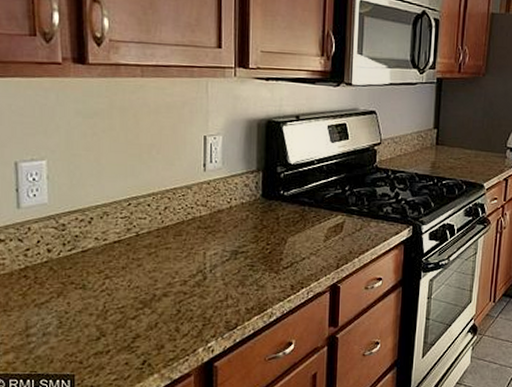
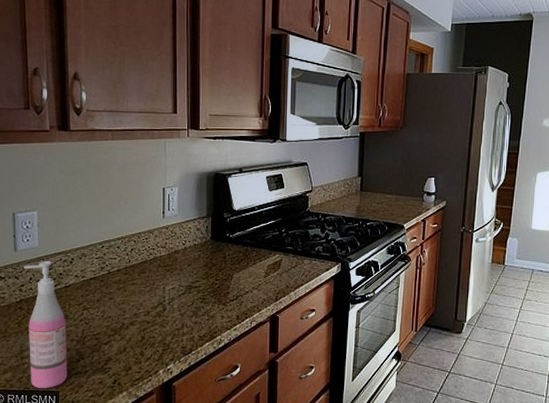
soap dispenser: none [29,220,86,371] -> present [23,261,68,388]

